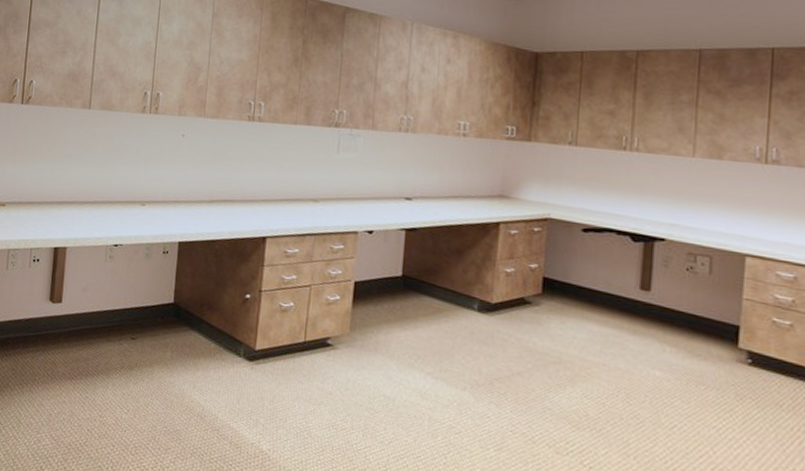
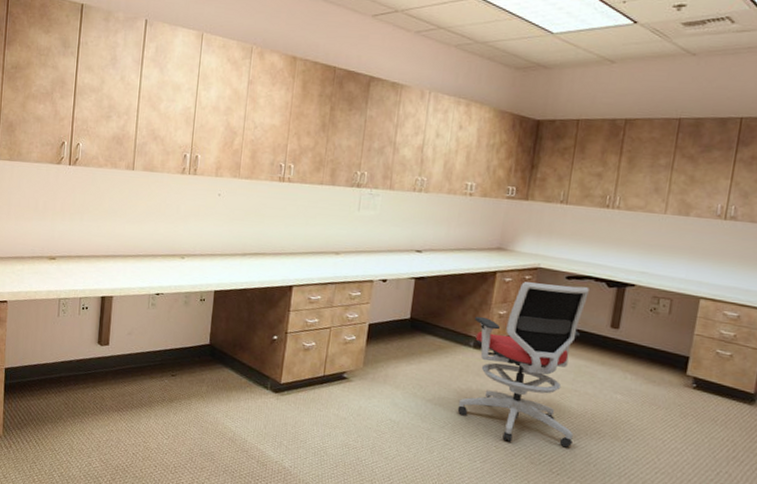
office chair: none [463,234,611,435] -> present [457,282,589,448]

